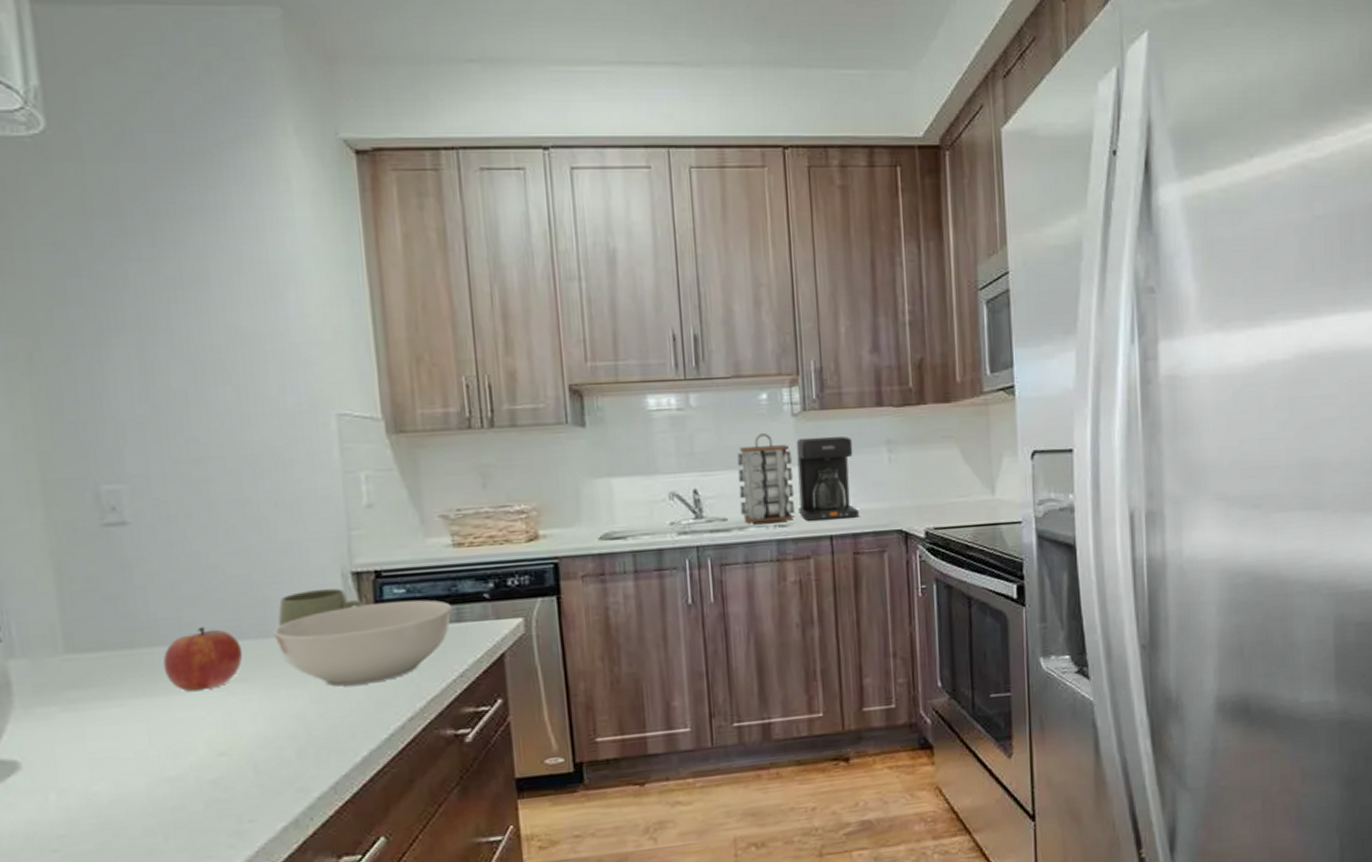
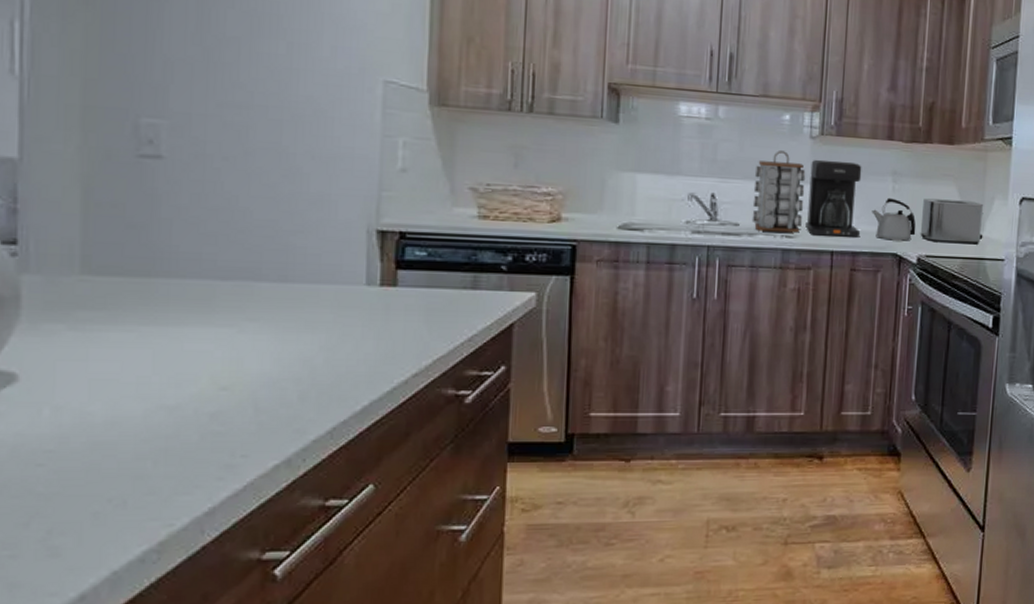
fruit: present [162,626,243,692] -> none [178,264,260,326]
bowl: present [272,599,452,687] -> none [291,262,469,337]
mug: present [278,588,367,627] -> none [299,242,387,274]
kettle: none [869,469,920,517] -> present [872,197,916,242]
toaster: none [924,462,995,513] -> present [920,198,984,245]

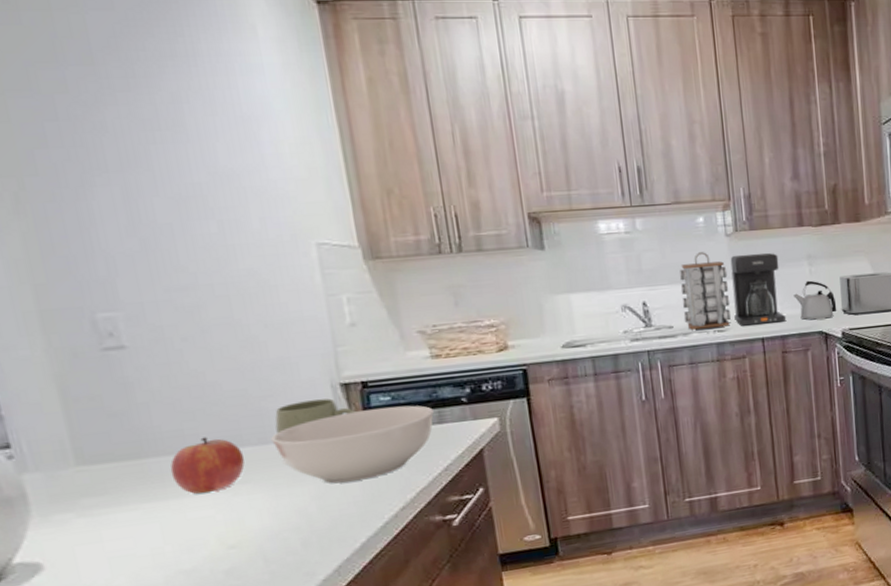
fruit: none [178,264,260,326] -> present [170,436,245,494]
bowl: none [291,262,469,337] -> present [271,405,434,484]
mug: none [299,242,387,274] -> present [275,398,356,434]

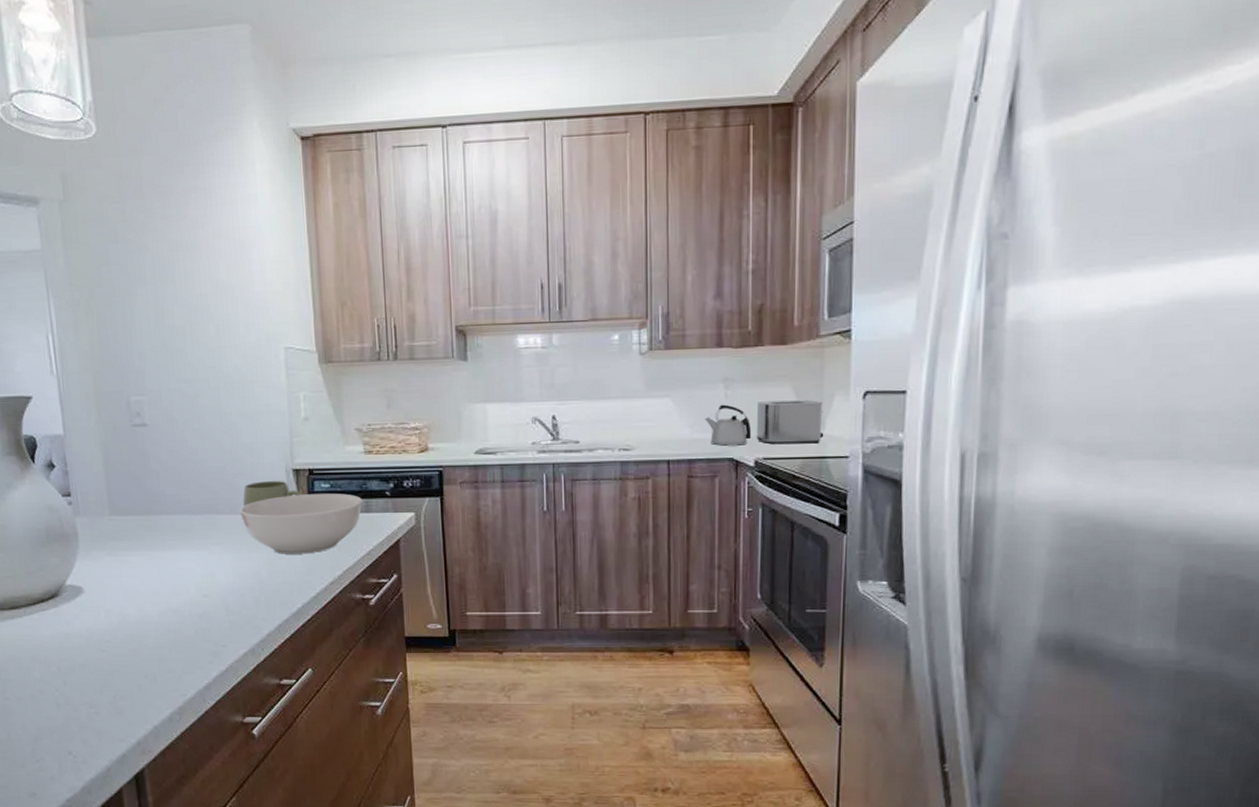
fruit: present [170,436,245,494] -> none [168,503,220,549]
spice rack: present [679,252,731,330] -> none [589,369,638,447]
coffee maker: present [730,253,787,326] -> none [641,374,695,446]

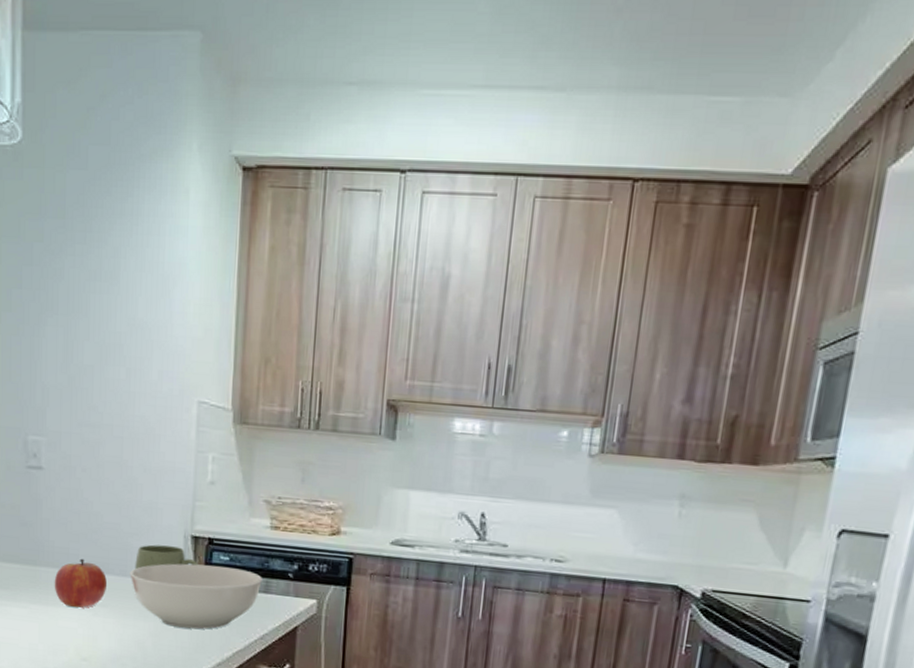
fruit: none [168,503,220,549] -> present [54,558,108,608]
kettle: present [705,404,752,447] -> none [652,523,703,574]
toaster: present [756,400,824,445] -> none [707,526,791,582]

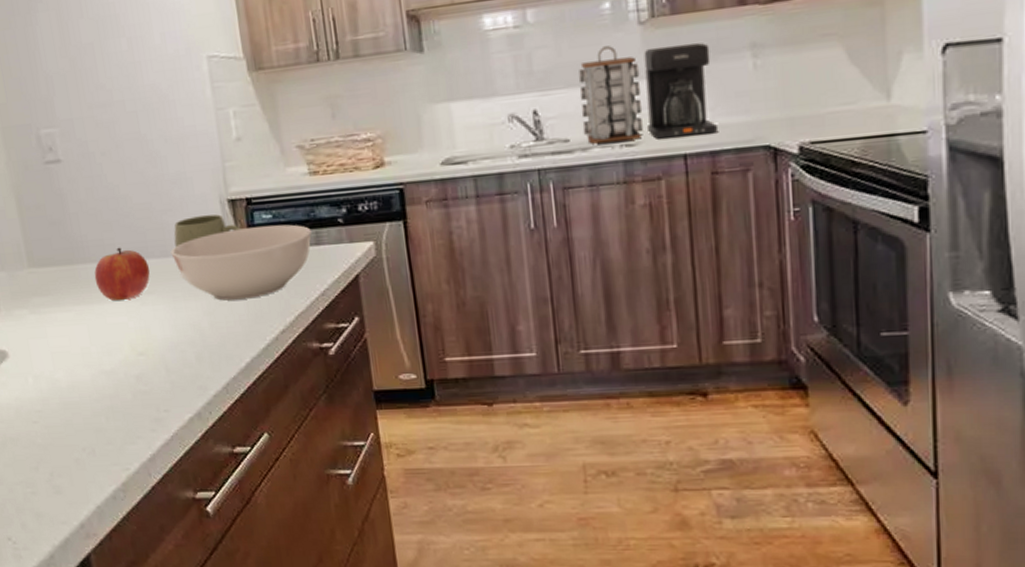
spice rack: none [521,469,582,558] -> present [578,46,643,145]
coffee maker: none [577,480,645,566] -> present [644,43,719,139]

